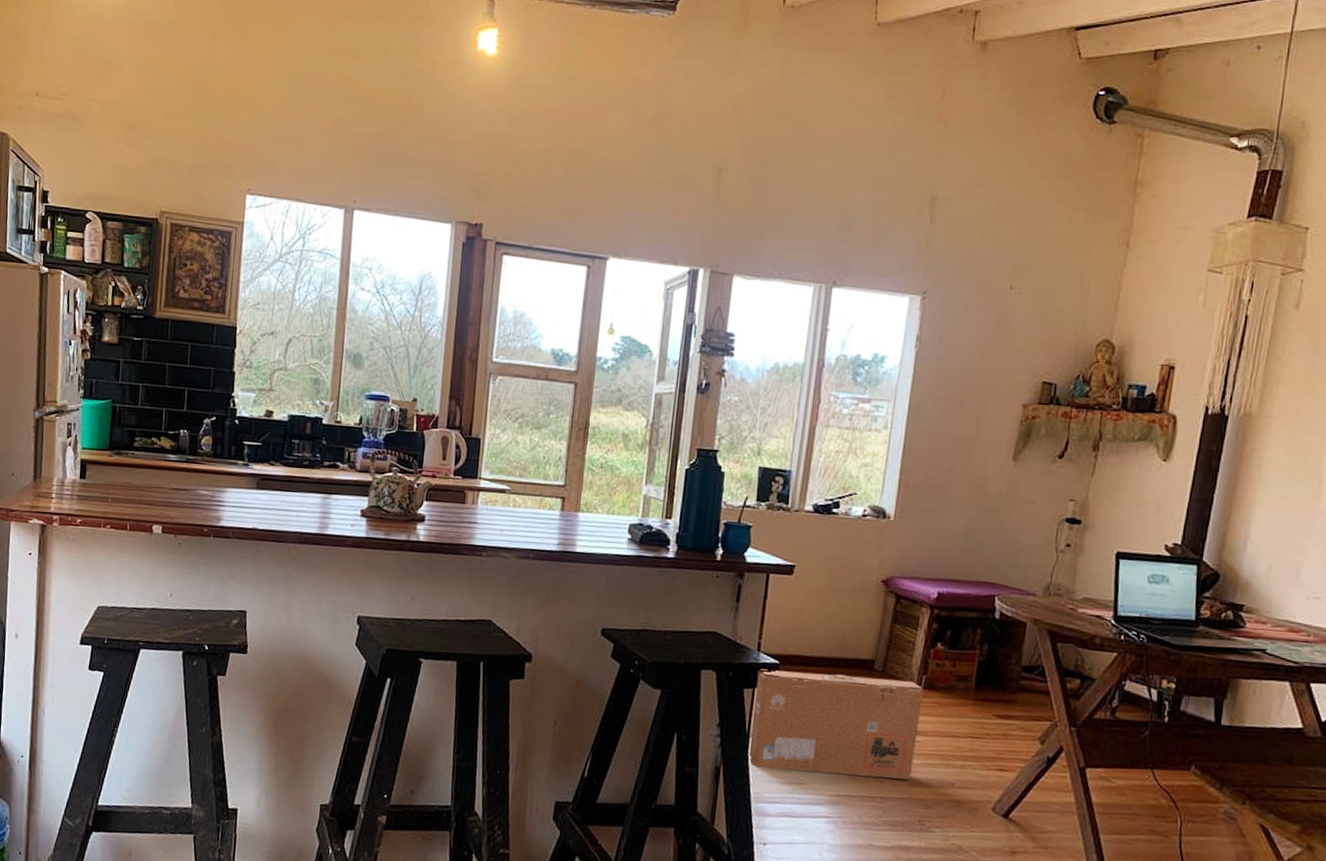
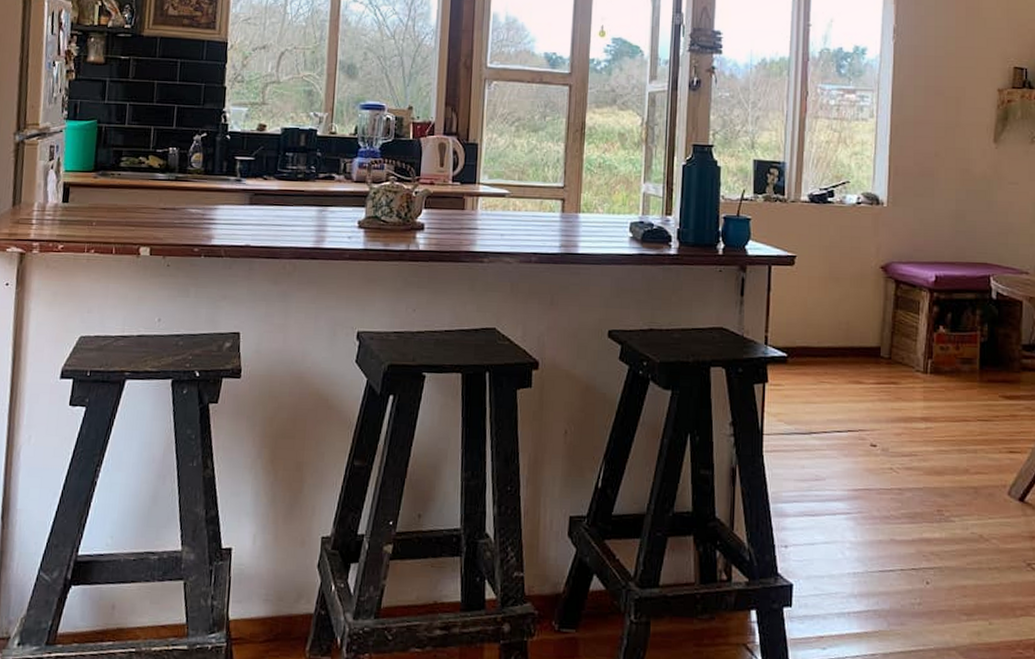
cardboard box: present [747,669,923,780] -> none [762,363,930,469]

